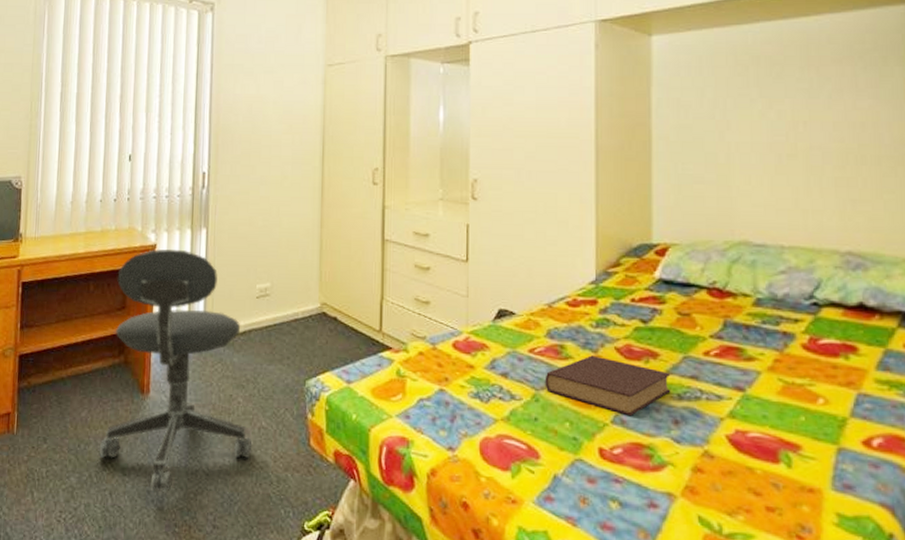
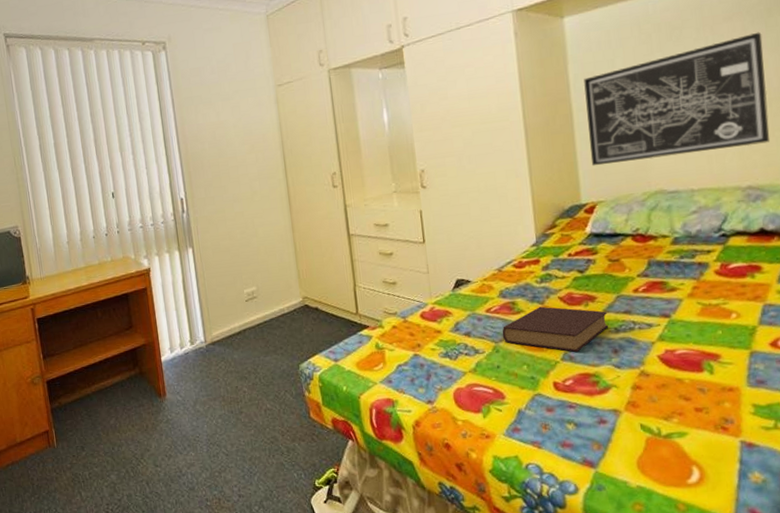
office chair: present [99,249,252,495] -> none [120,269,262,478]
wall art: none [667,80,877,205] -> present [584,32,770,166]

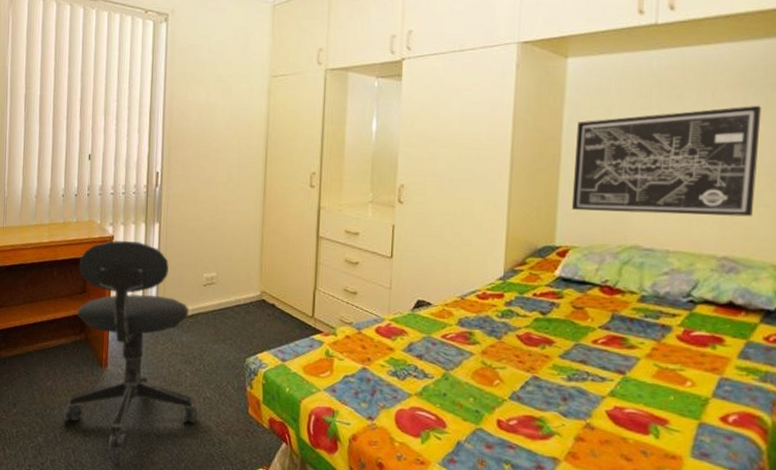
office chair: none [120,269,262,478] -> present [63,240,198,453]
book: present [502,306,609,353] -> none [454,341,563,394]

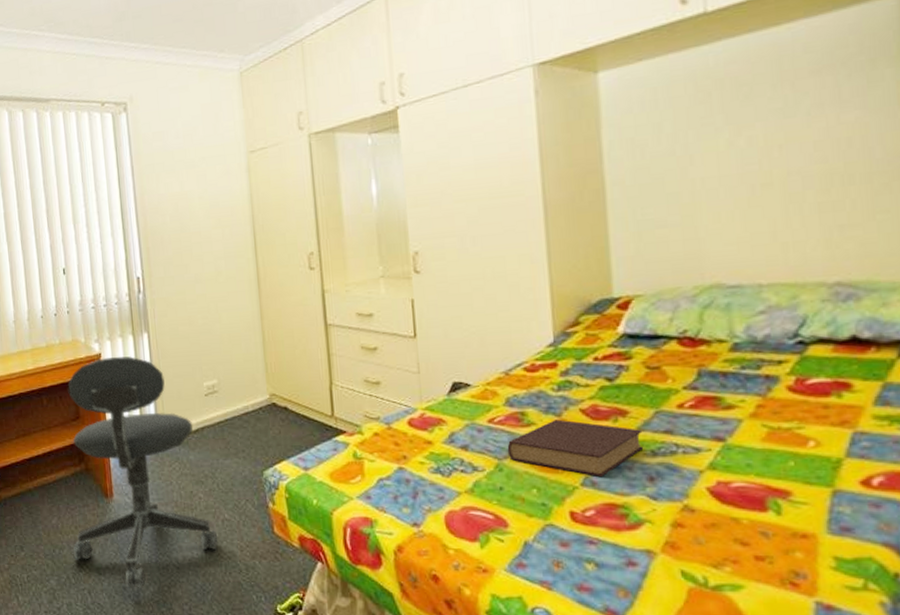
book: none [454,341,563,394] -> present [507,419,644,478]
wall art: present [571,105,762,217] -> none [621,88,869,253]

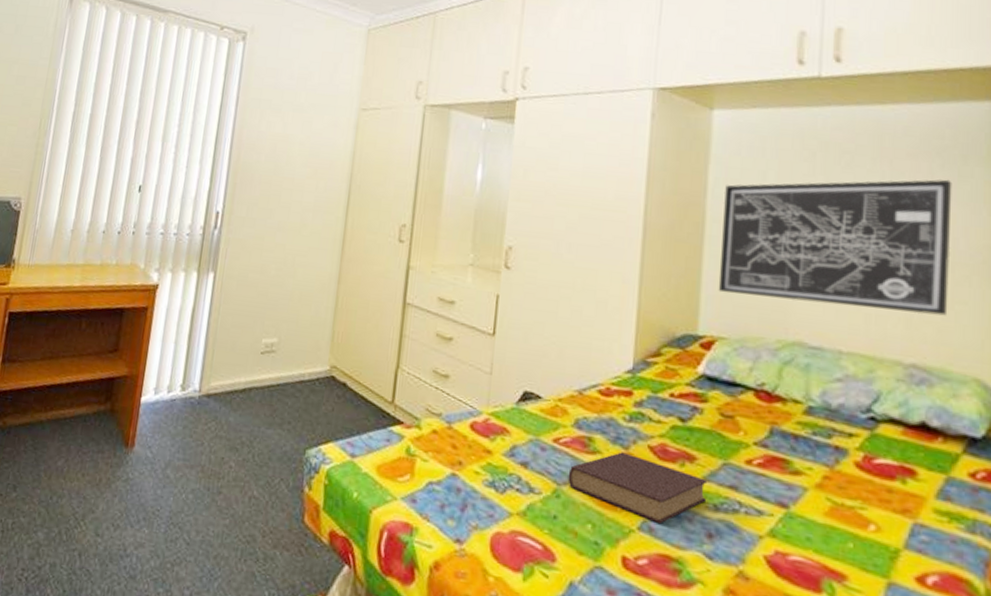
office chair: present [67,356,219,589] -> none [72,290,241,562]
wall art: none [621,88,869,253] -> present [718,179,952,316]

